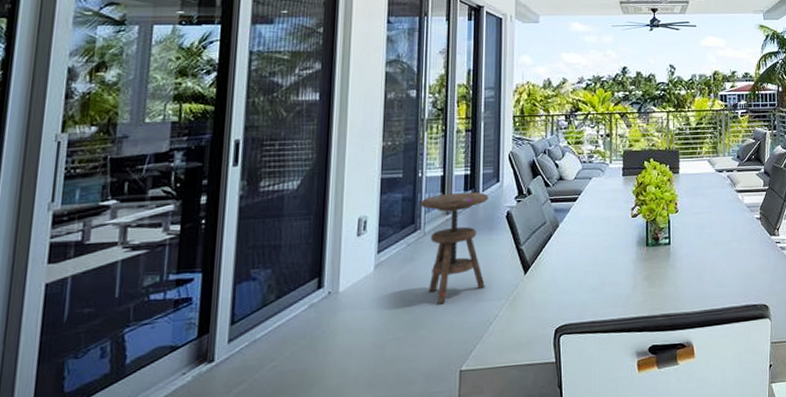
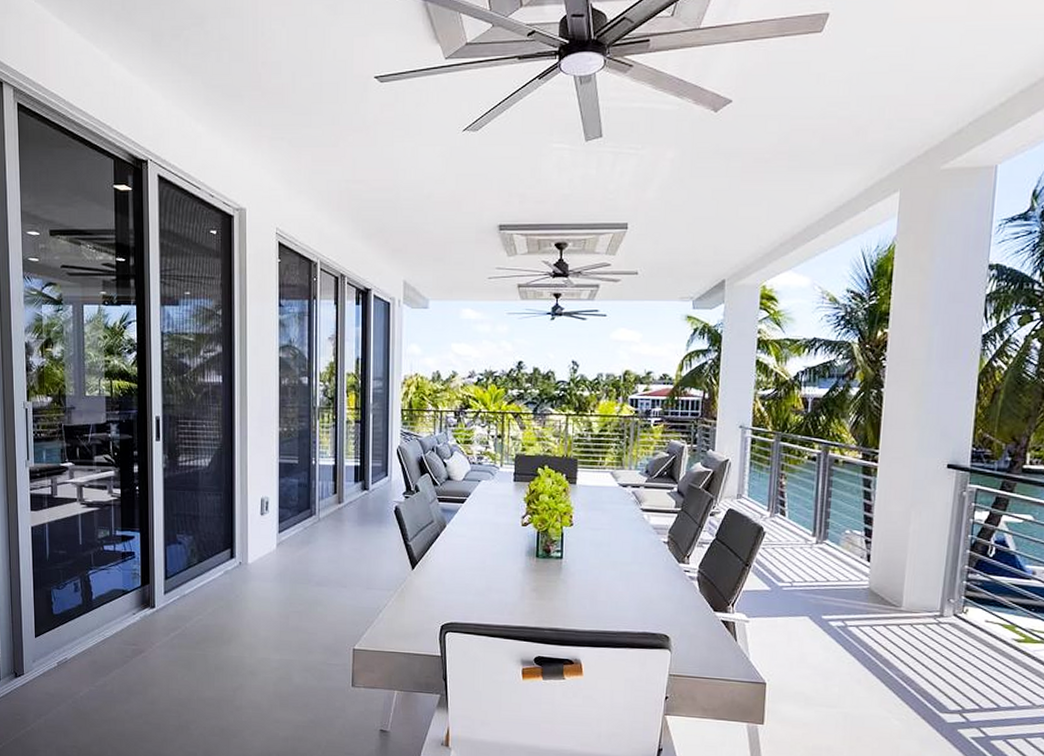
side table: present [419,192,489,304] -> none [314,483,378,586]

